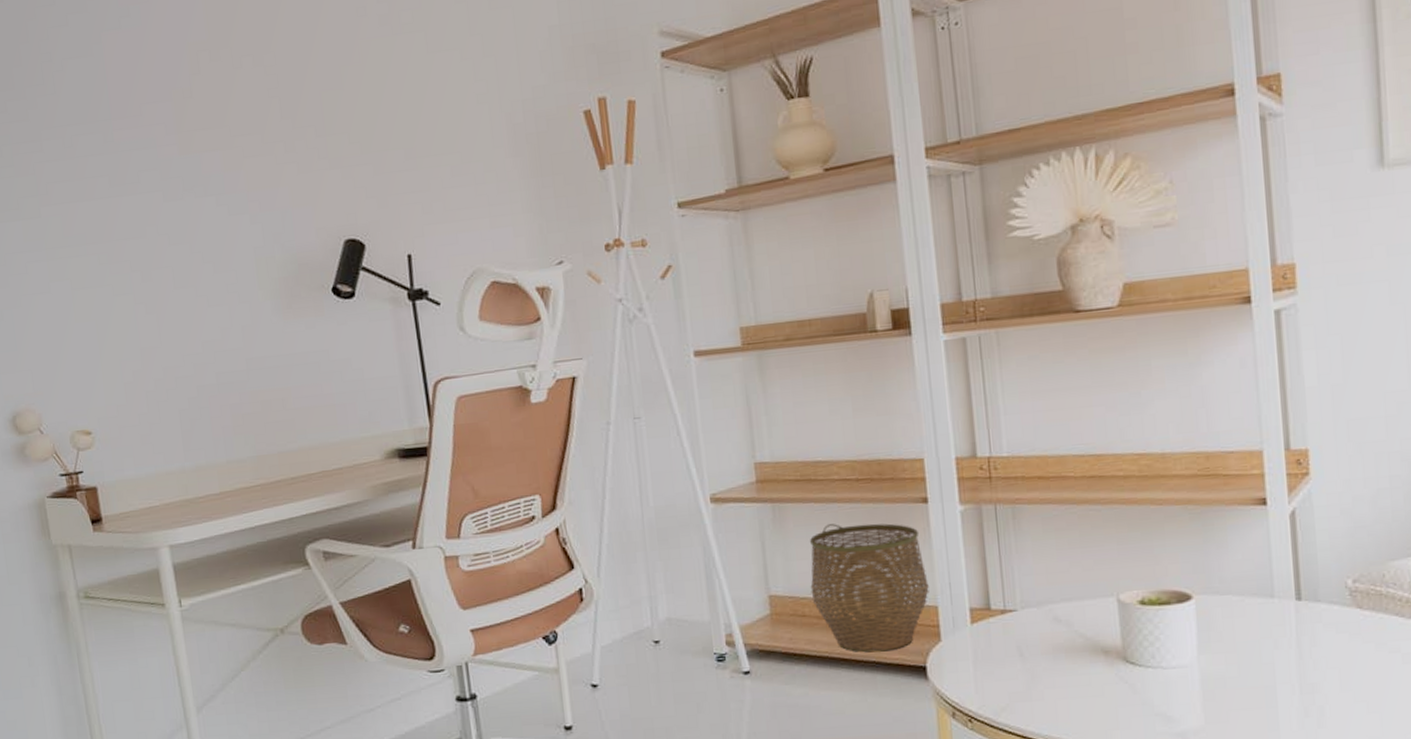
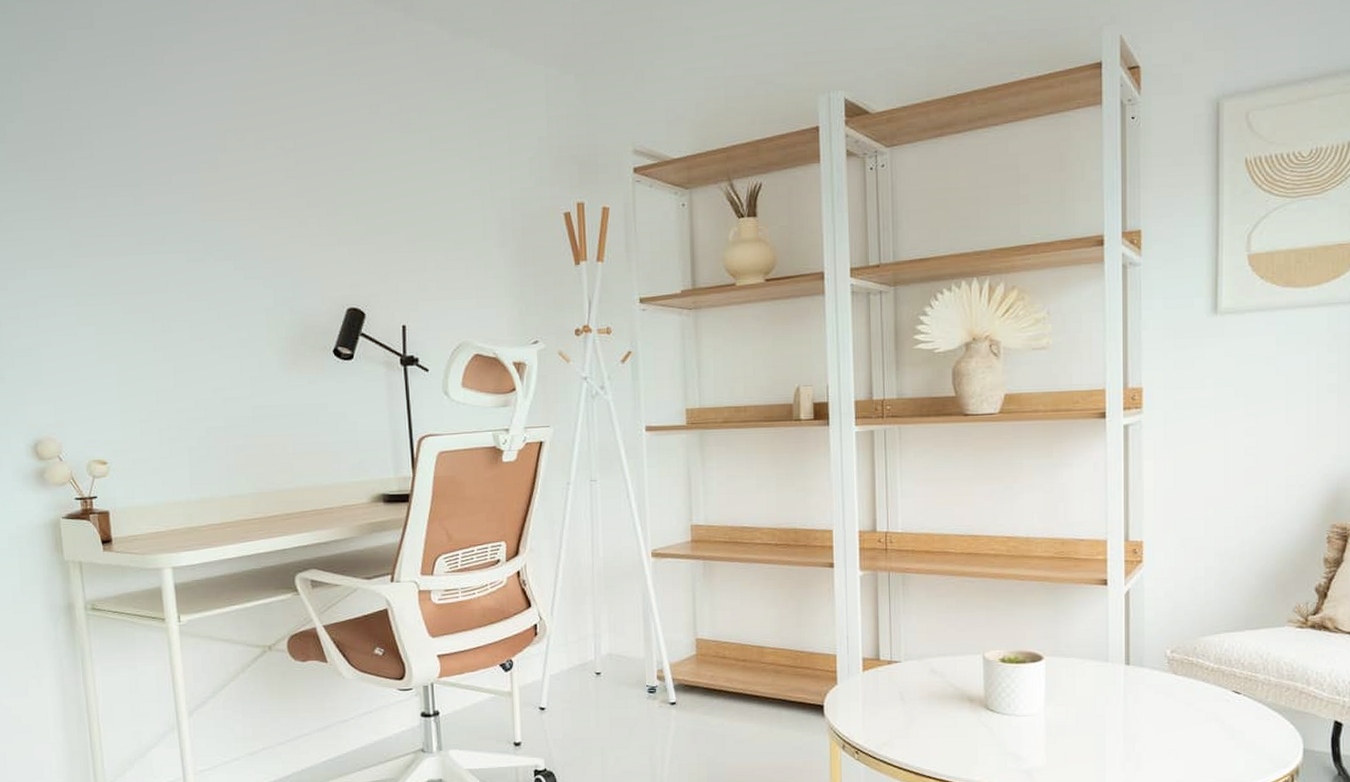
basket: present [809,523,929,653] -> none [731,581,830,691]

